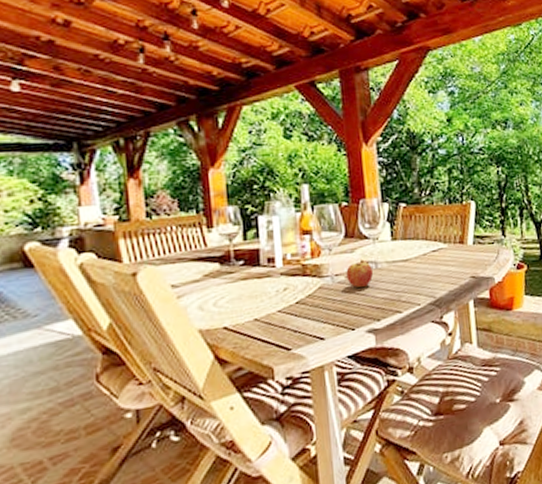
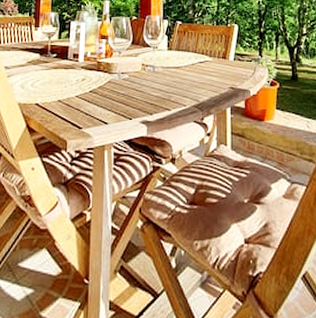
fruit: present [346,261,374,288] -> none [130,64,151,86]

